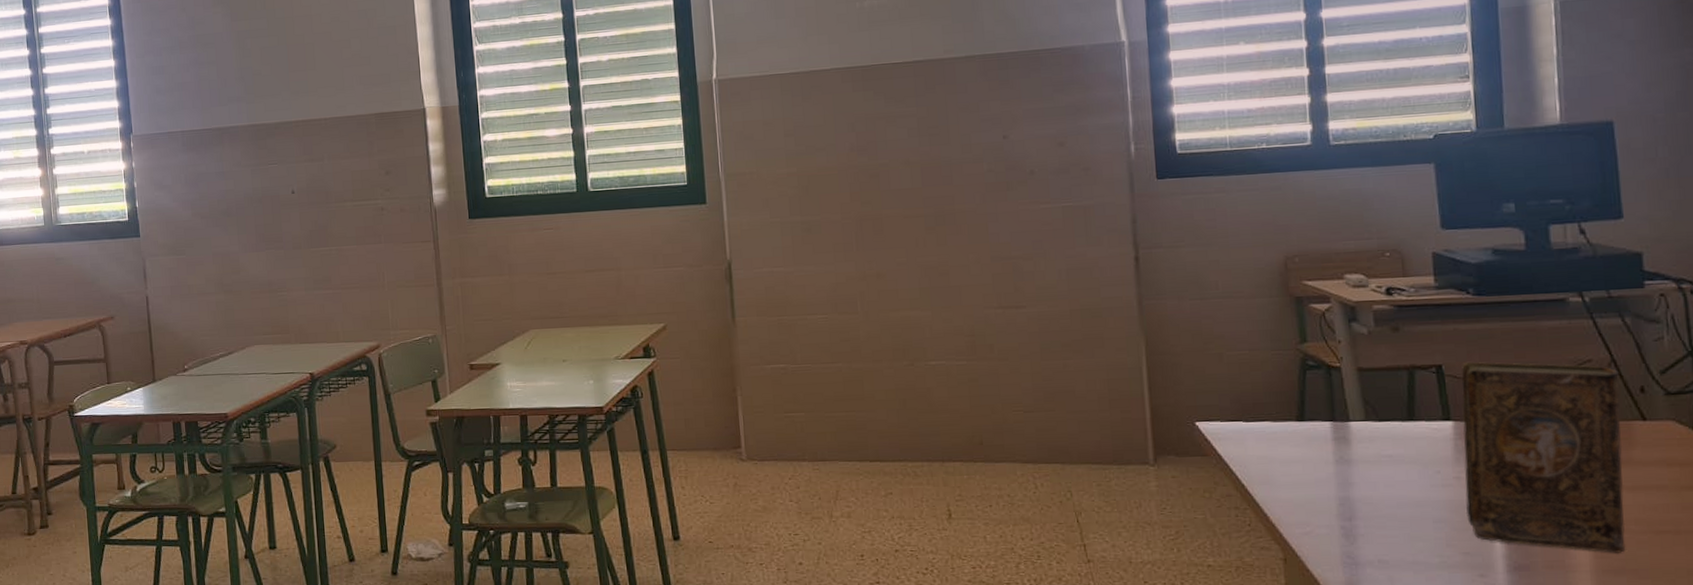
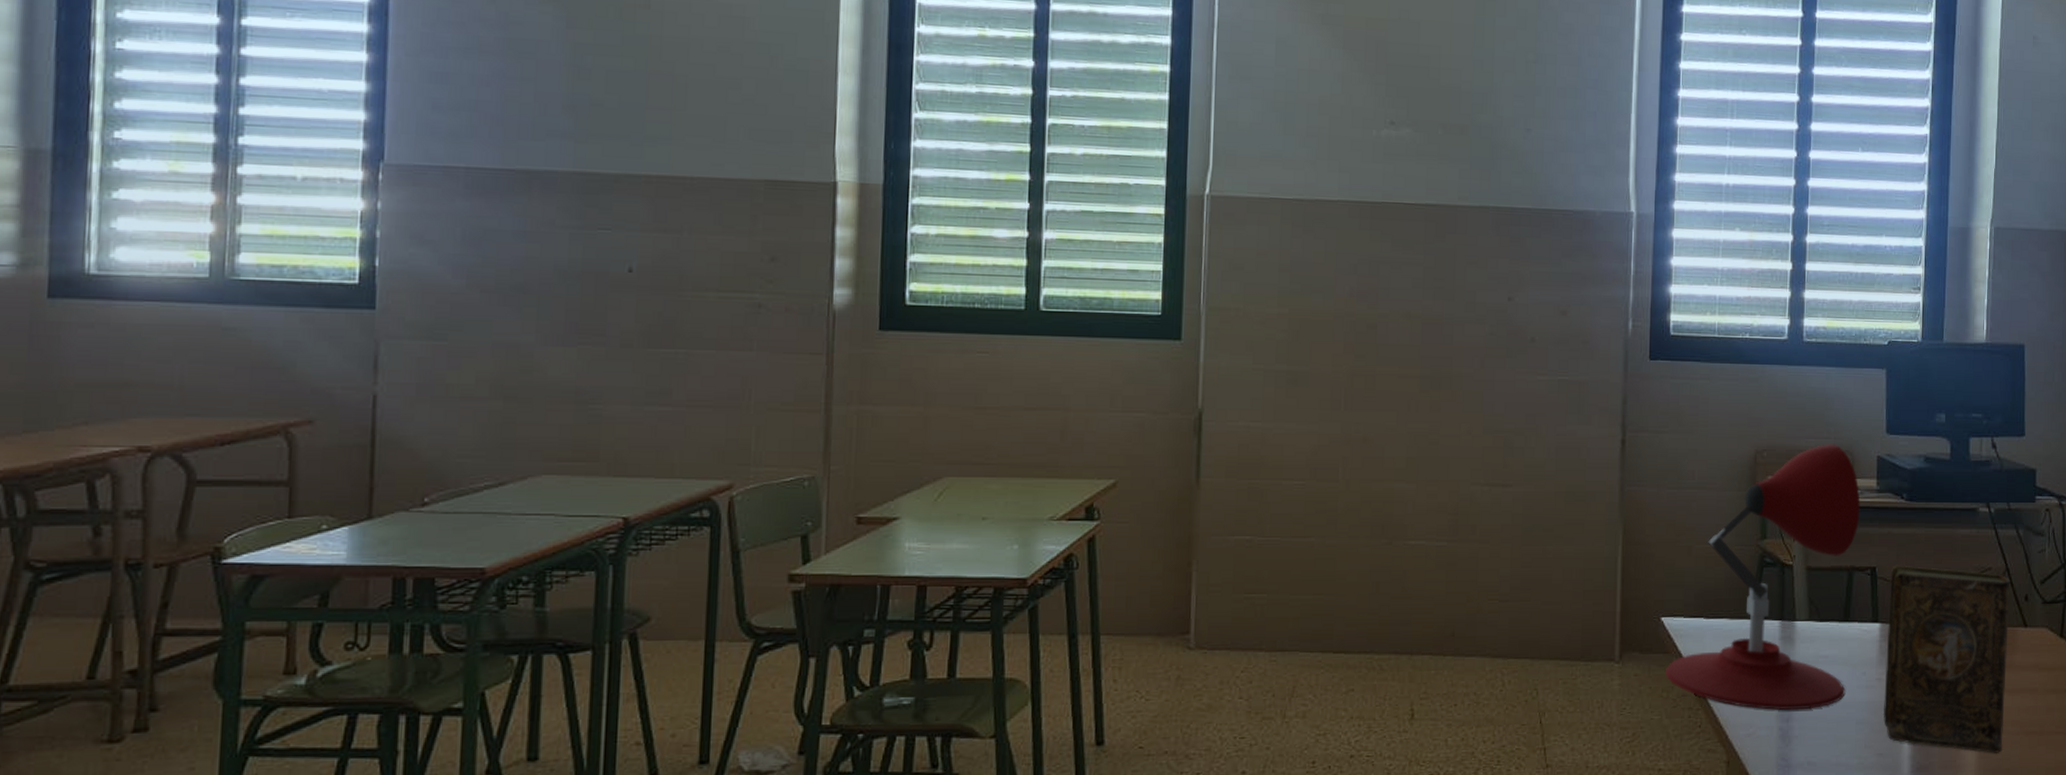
desk lamp: none [1206,243,1417,509] -> present [1666,443,1860,710]

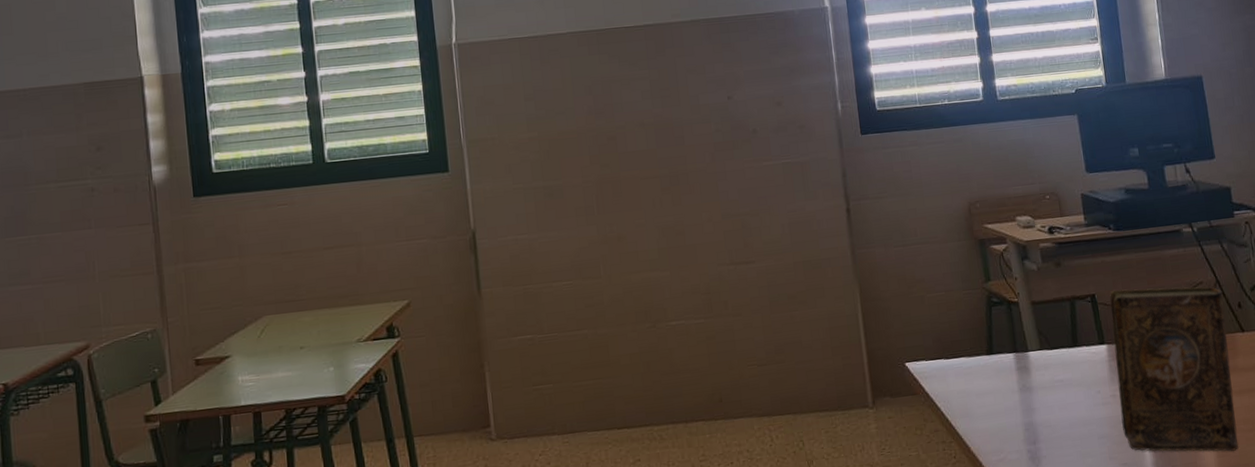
desk lamp: present [1666,443,1860,710] -> none [916,187,1084,436]

